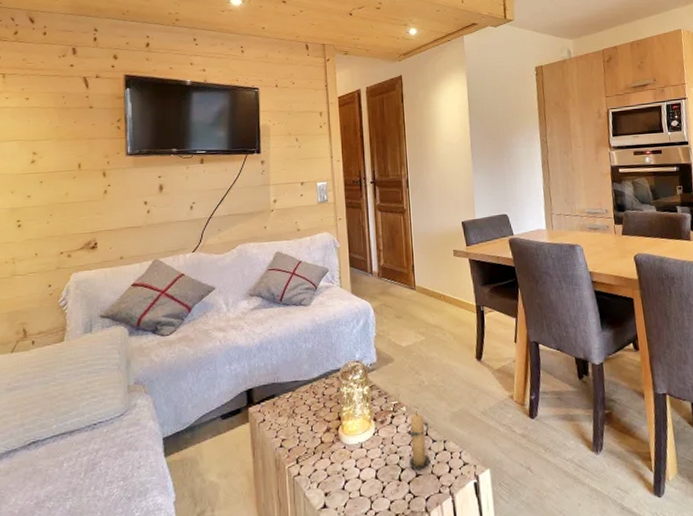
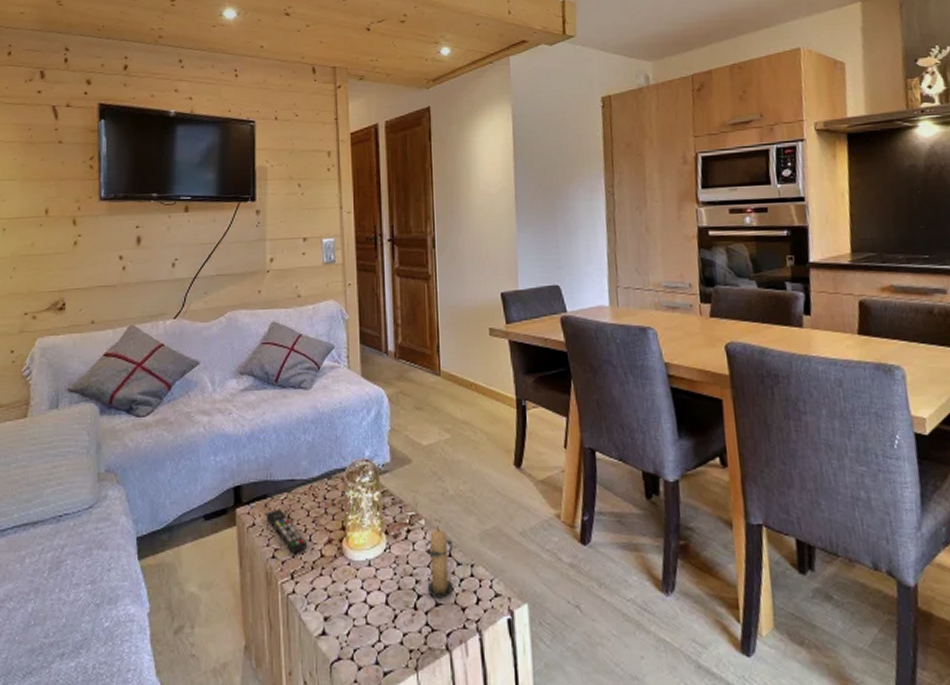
remote control: none [275,406,310,442] -> present [266,509,308,553]

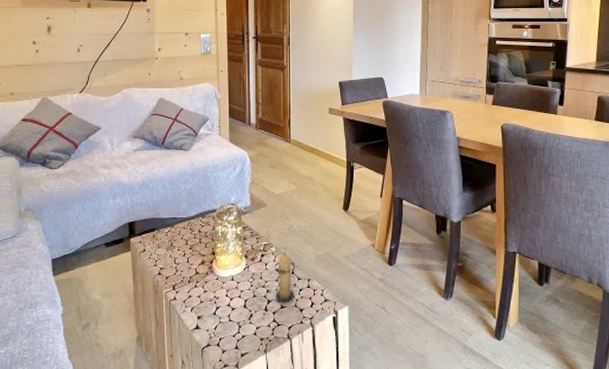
remote control: present [266,509,308,553] -> none [154,239,186,271]

